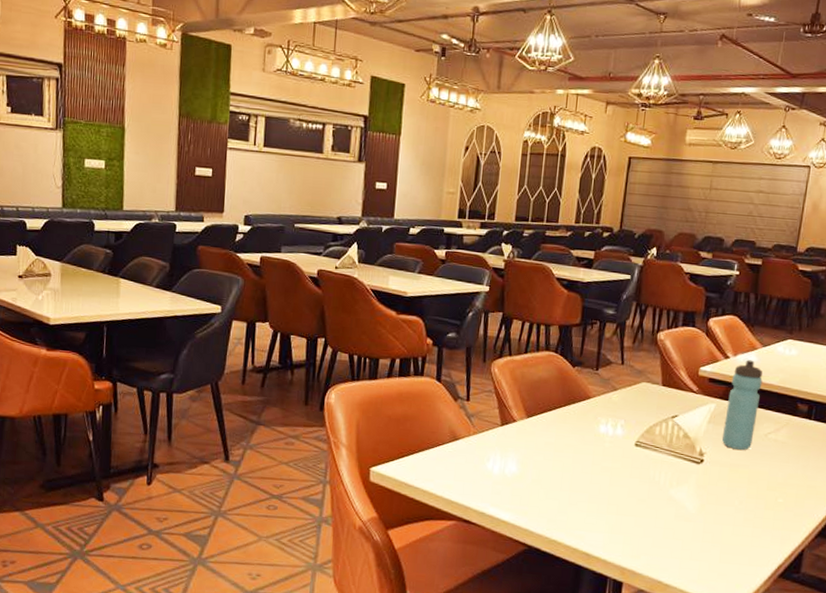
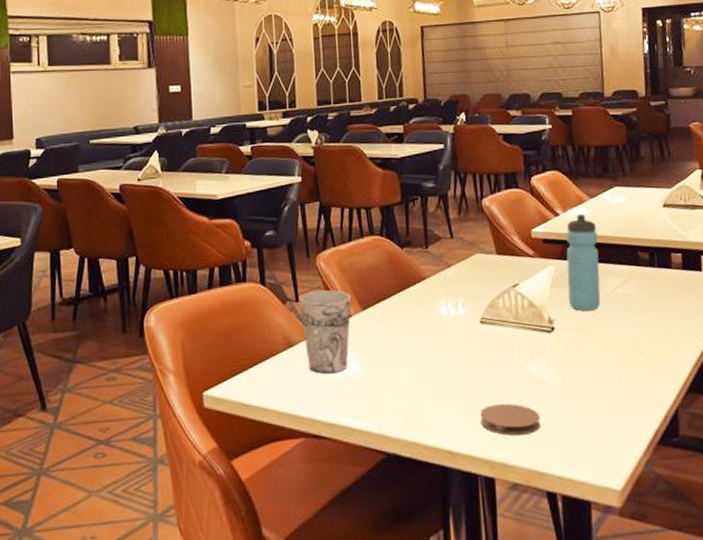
cup: none [469,393,519,470] -> present [298,290,352,374]
coaster: none [619,519,675,550] -> present [480,403,541,436]

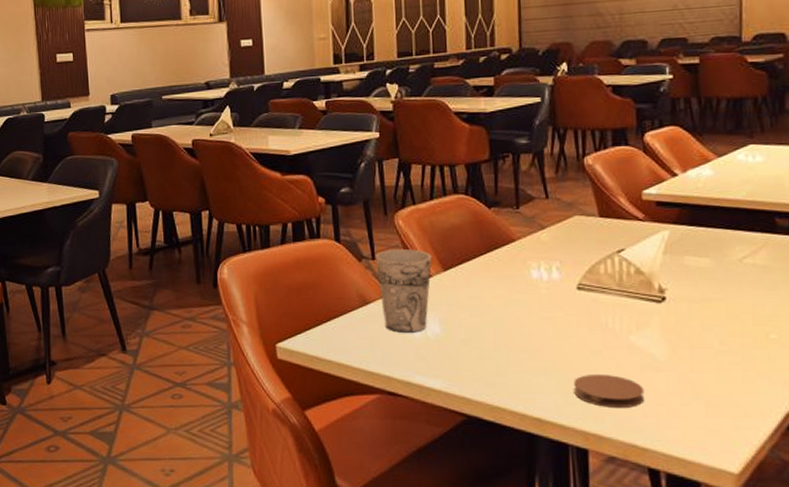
water bottle: present [566,214,601,311] -> none [684,174,725,281]

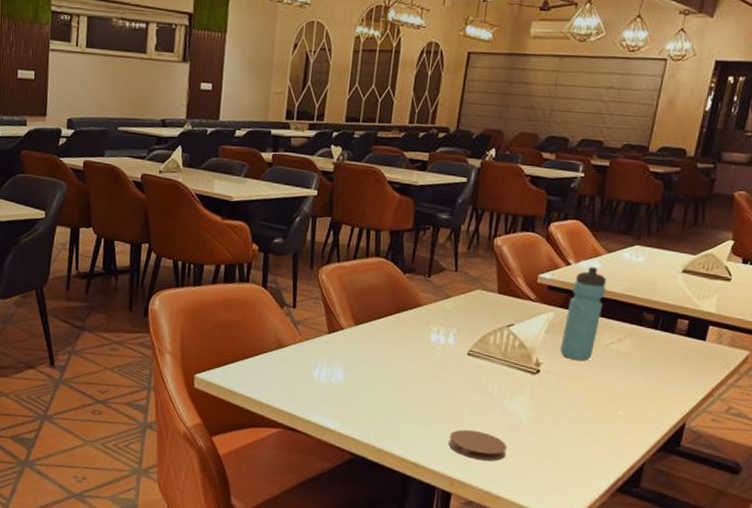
cup: present [375,249,432,333] -> none [295,300,347,378]
water bottle: none [684,174,725,281] -> present [559,266,606,361]

